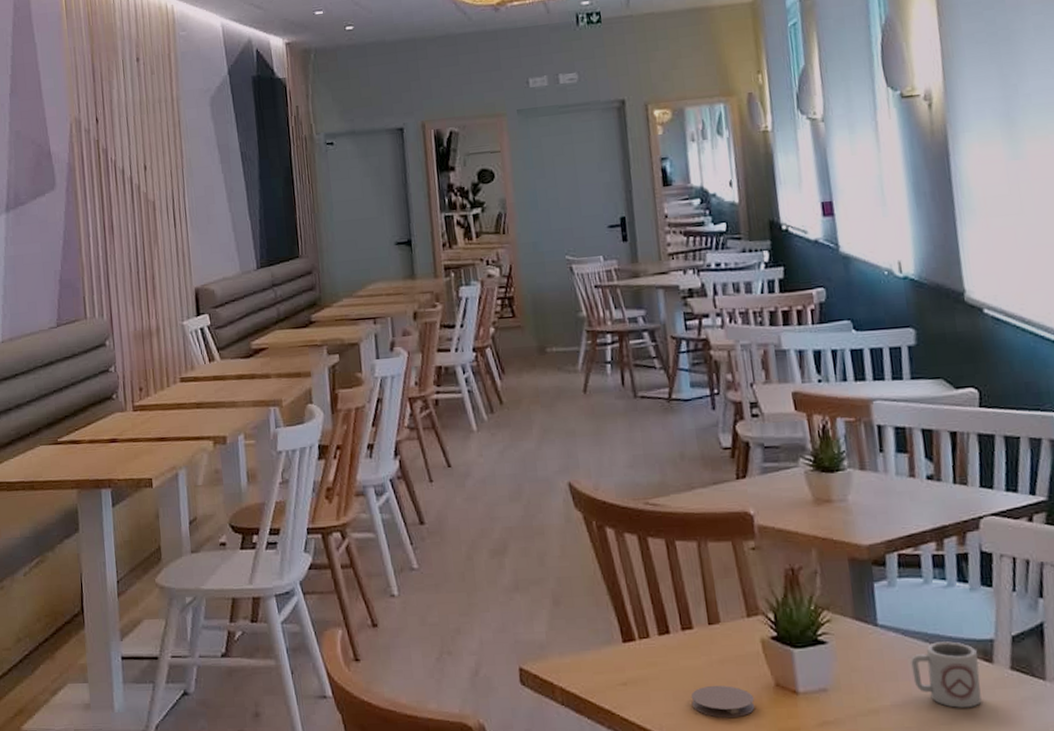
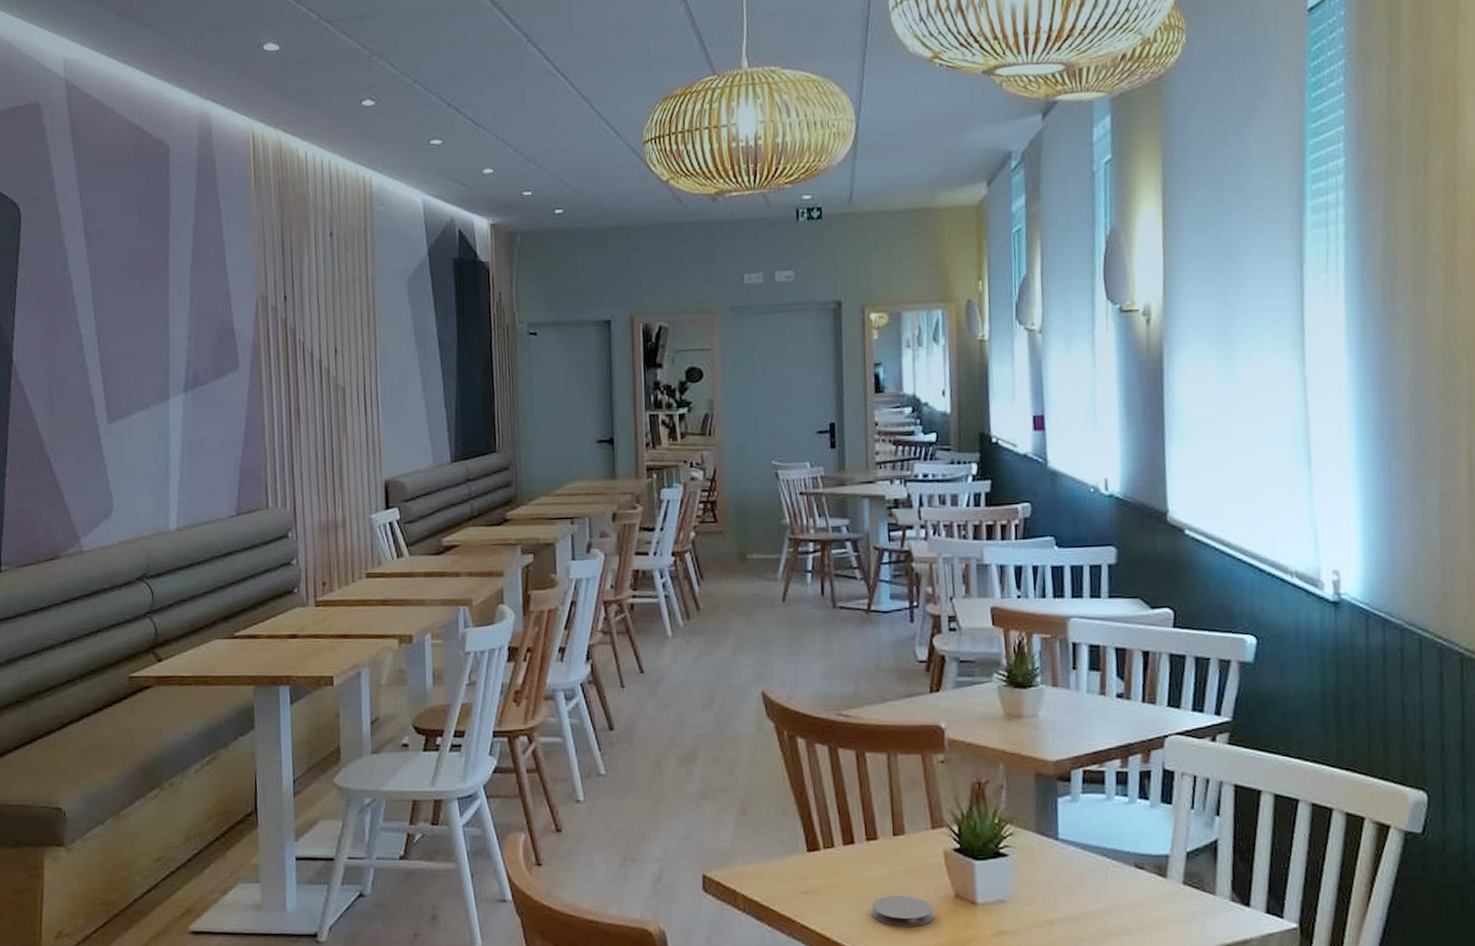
cup: present [911,641,982,708] -> none [1088,856,1153,920]

